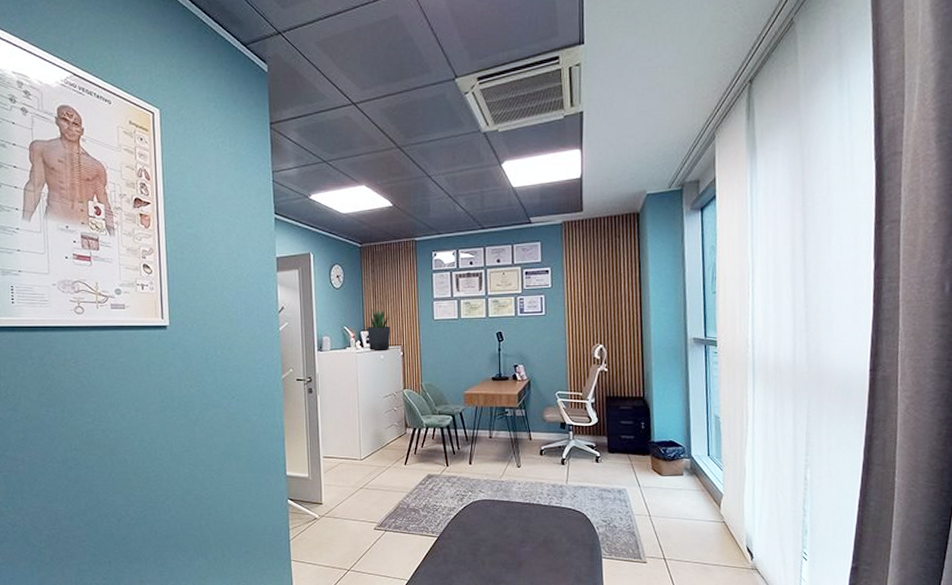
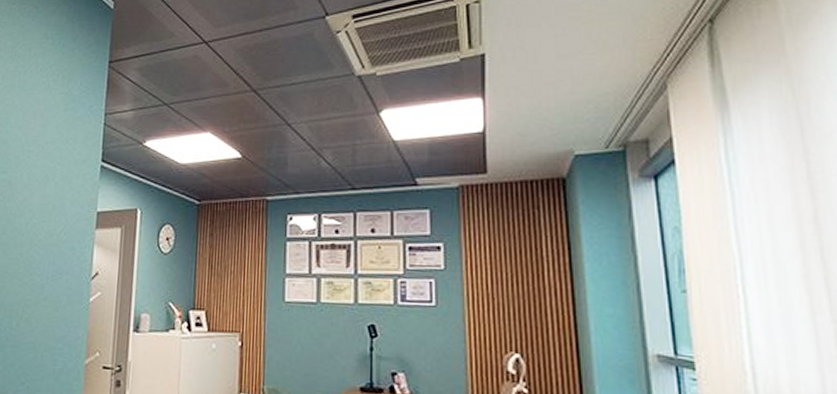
planter: present [366,307,391,351] -> none [197,280,228,339]

